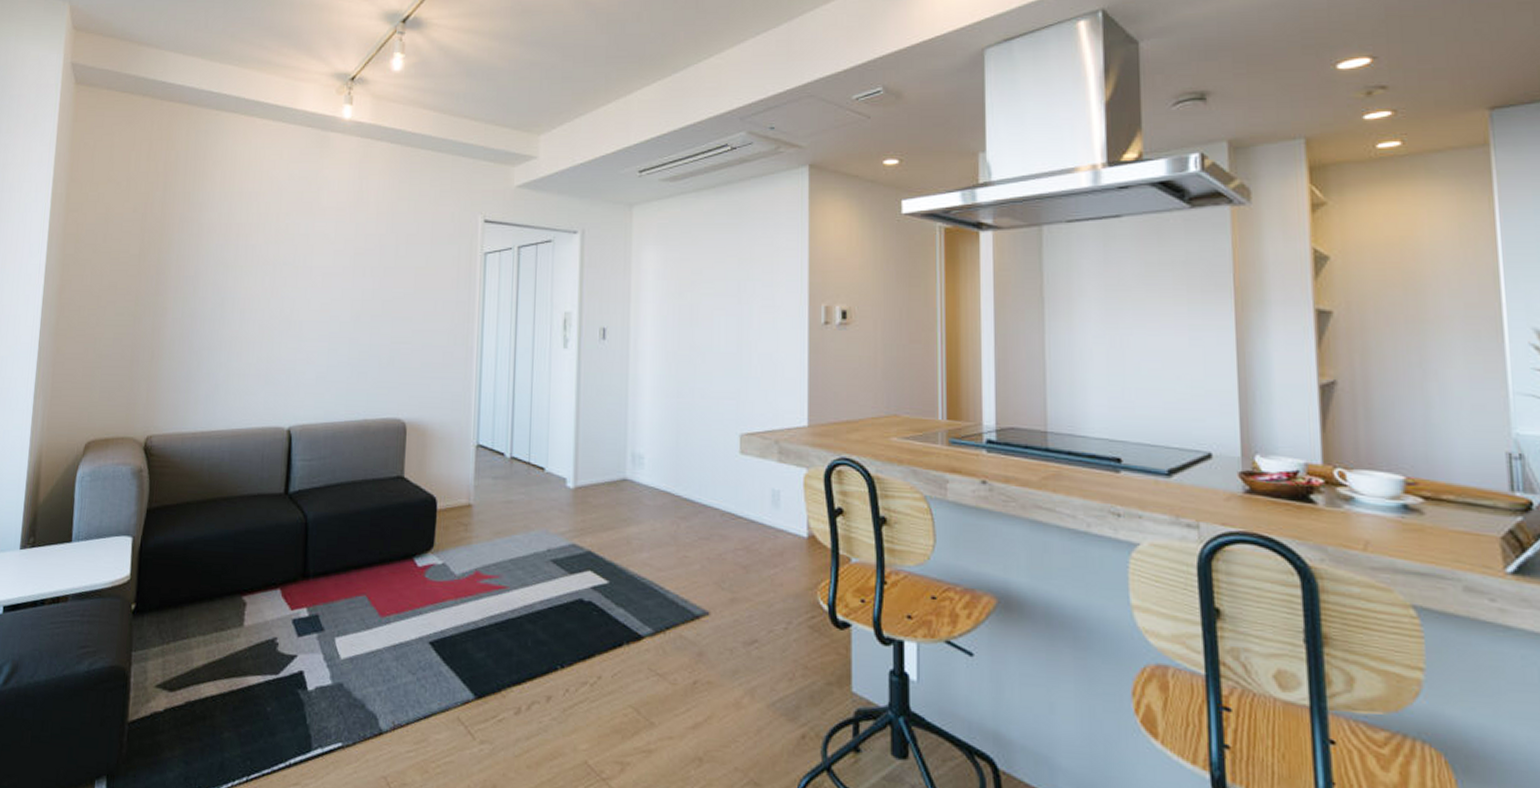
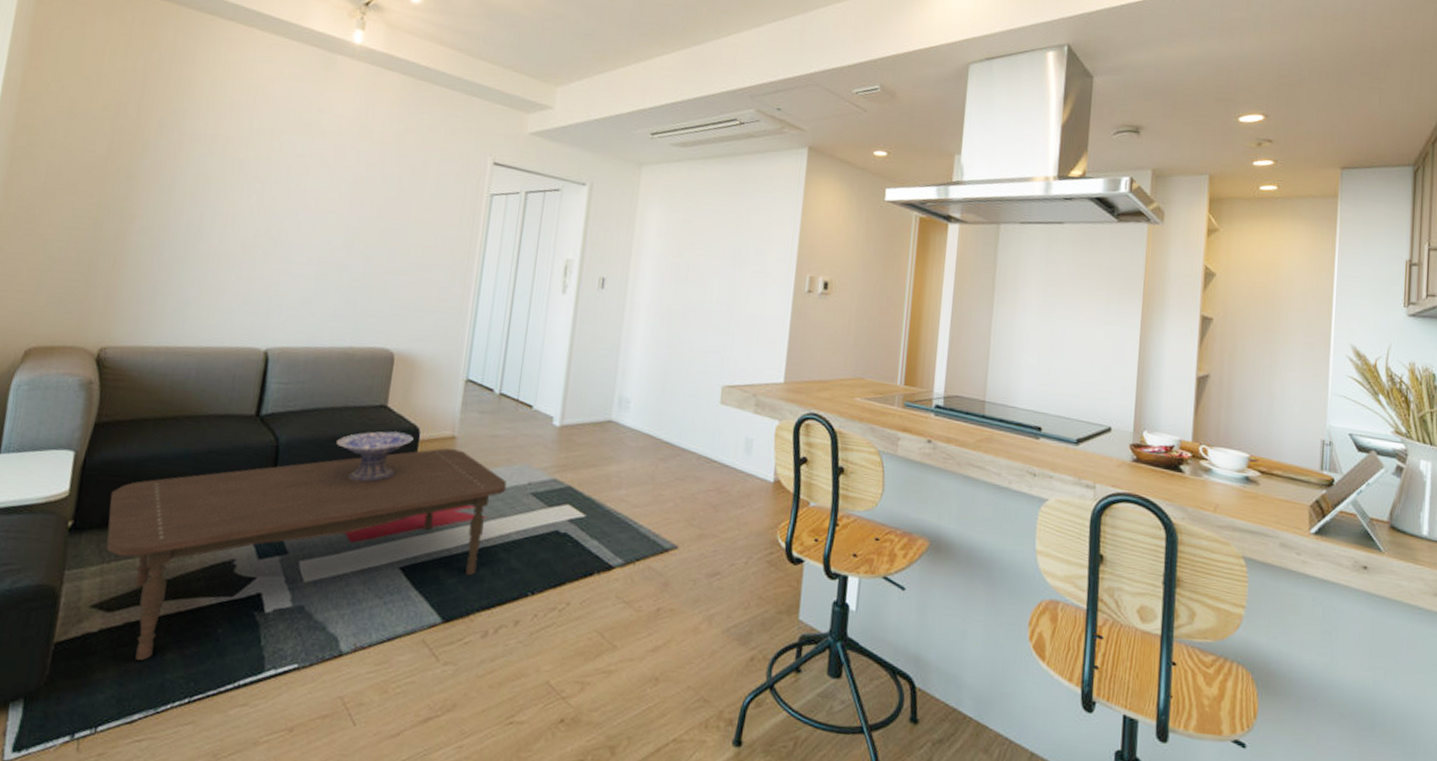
coffee table: none [164,517,527,739] -> present [106,448,508,660]
decorative bowl: none [360,502,431,556] -> present [336,431,414,482]

